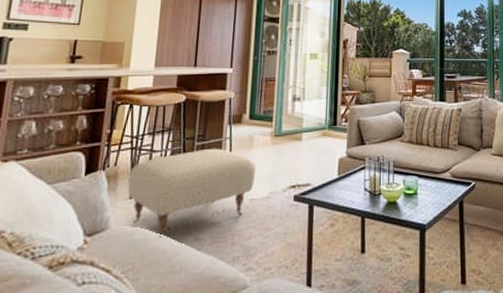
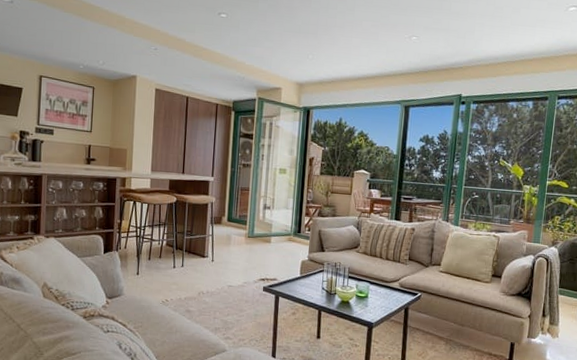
ottoman: present [127,148,255,238] -> none [135,242,232,306]

